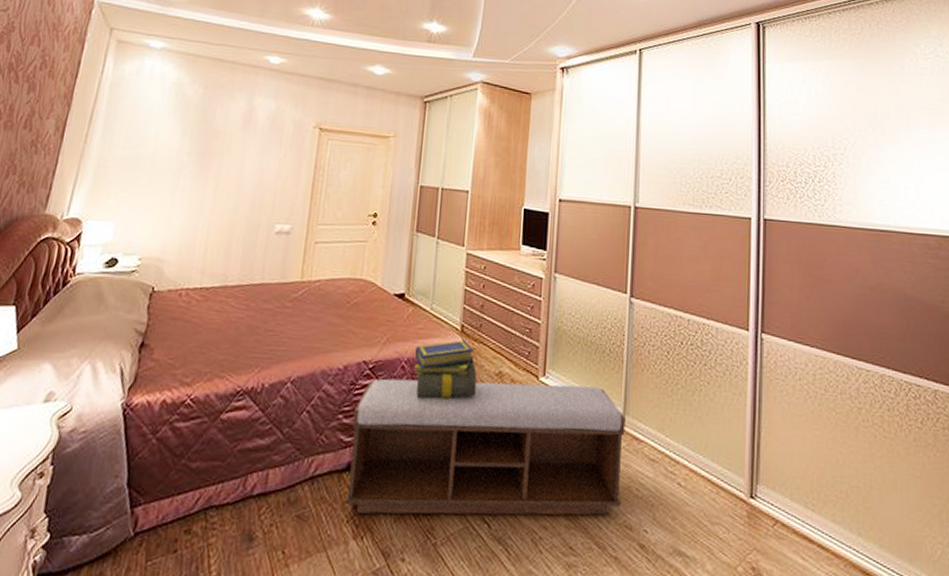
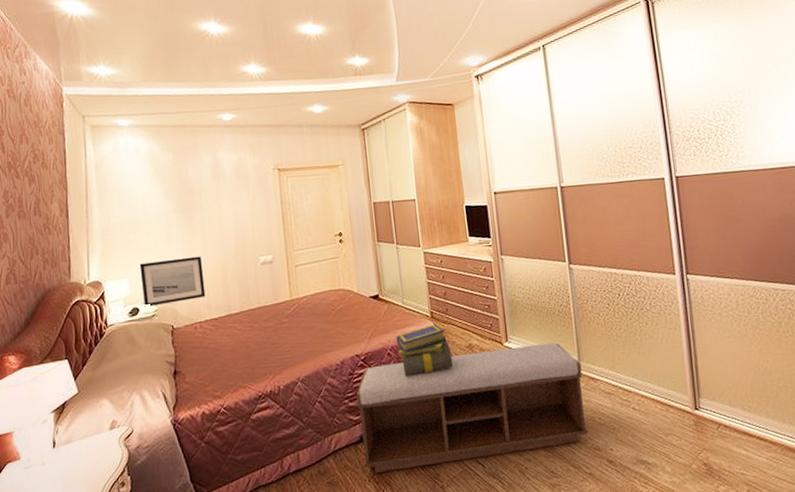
wall art: none [125,207,207,261] -> present [139,256,206,307]

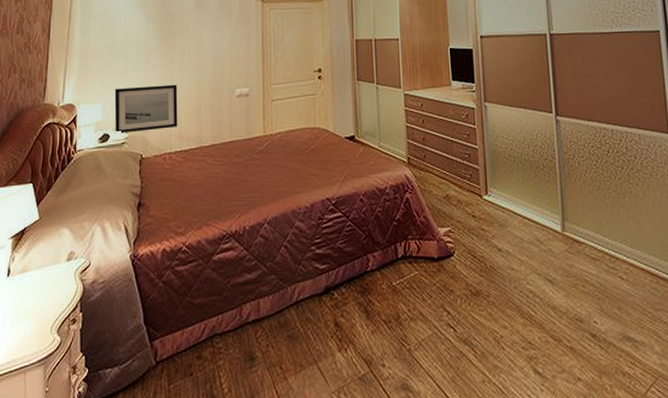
bench: present [356,343,588,473] -> none [324,199,570,329]
stack of books: present [396,324,453,376] -> none [370,171,428,225]

